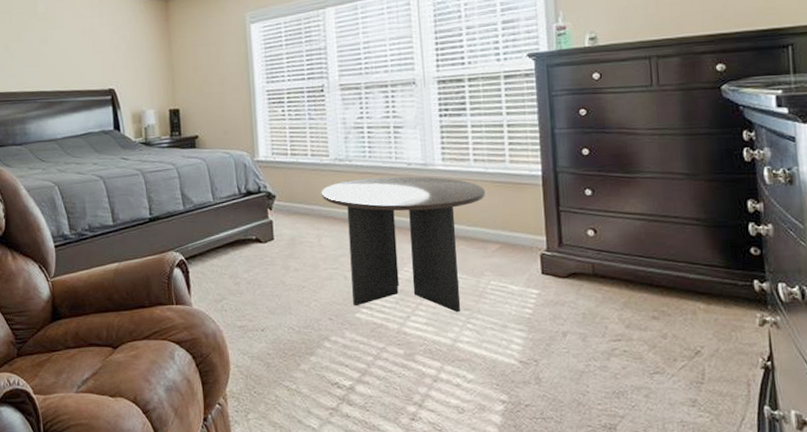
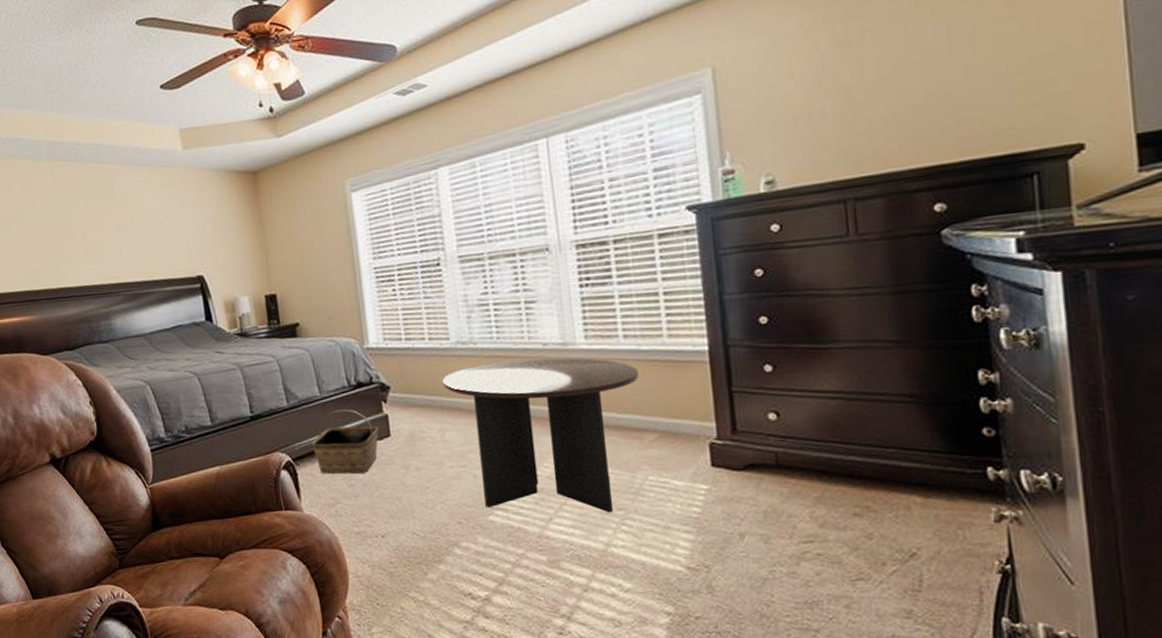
basket: none [203,214,264,273] -> present [311,409,379,474]

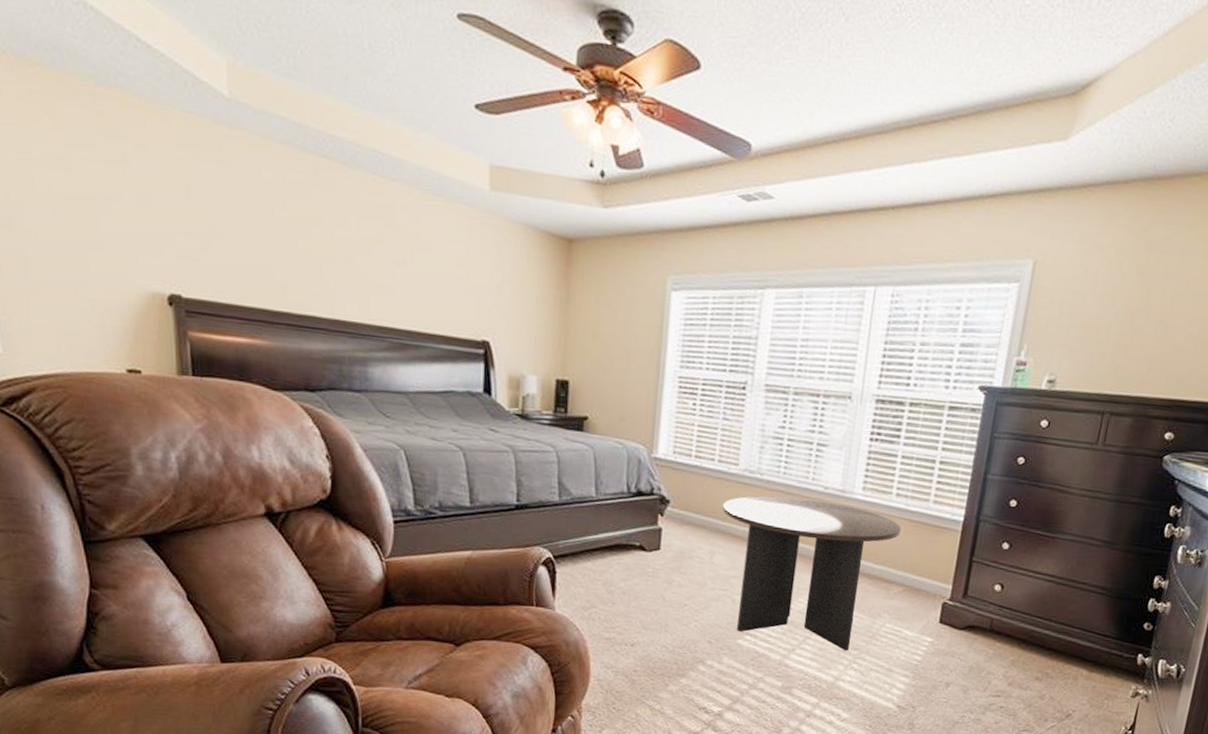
basket: present [311,409,379,474] -> none [576,514,650,582]

